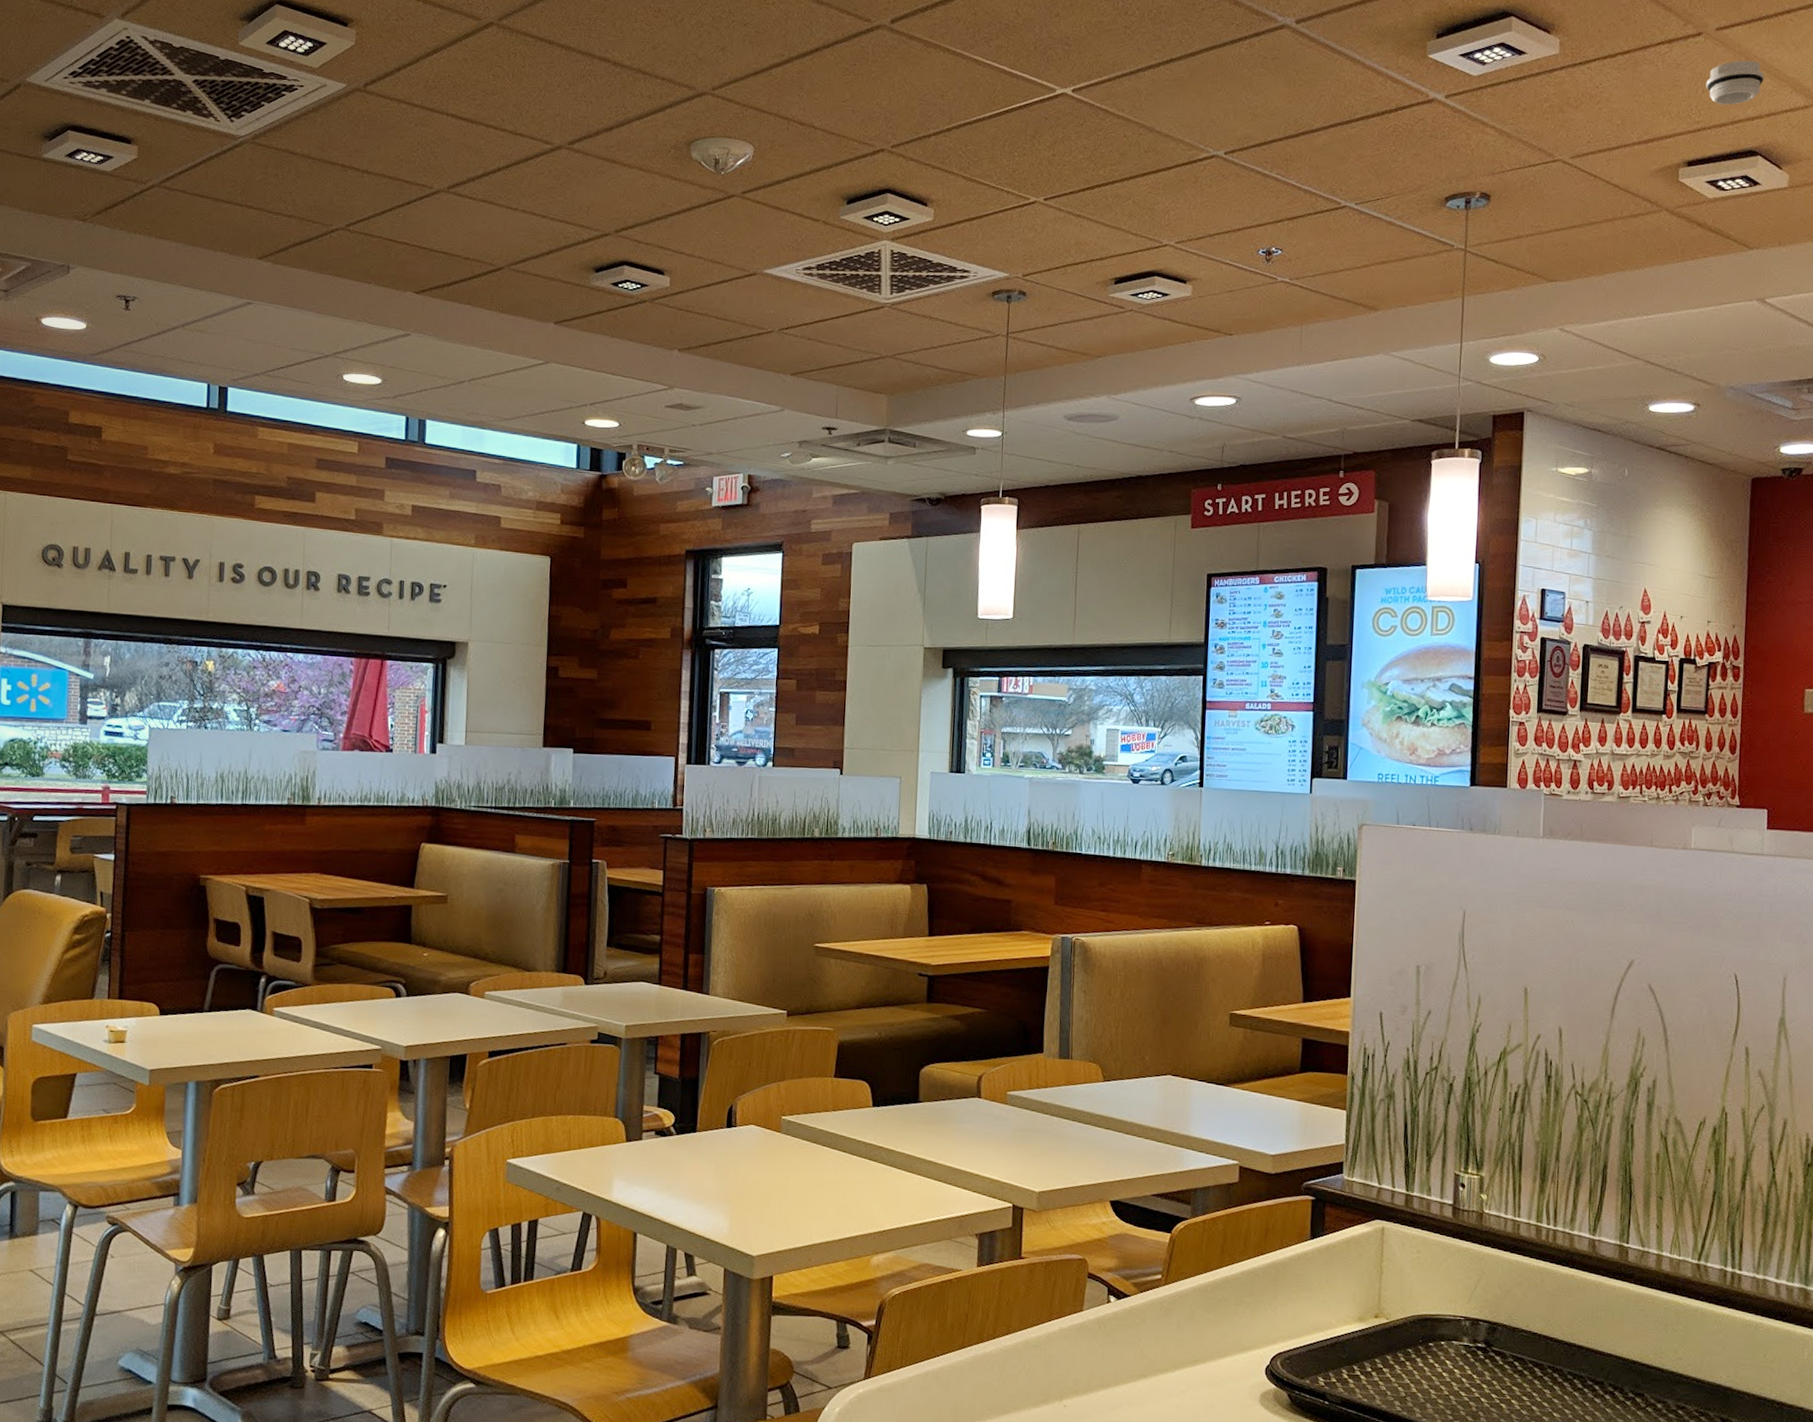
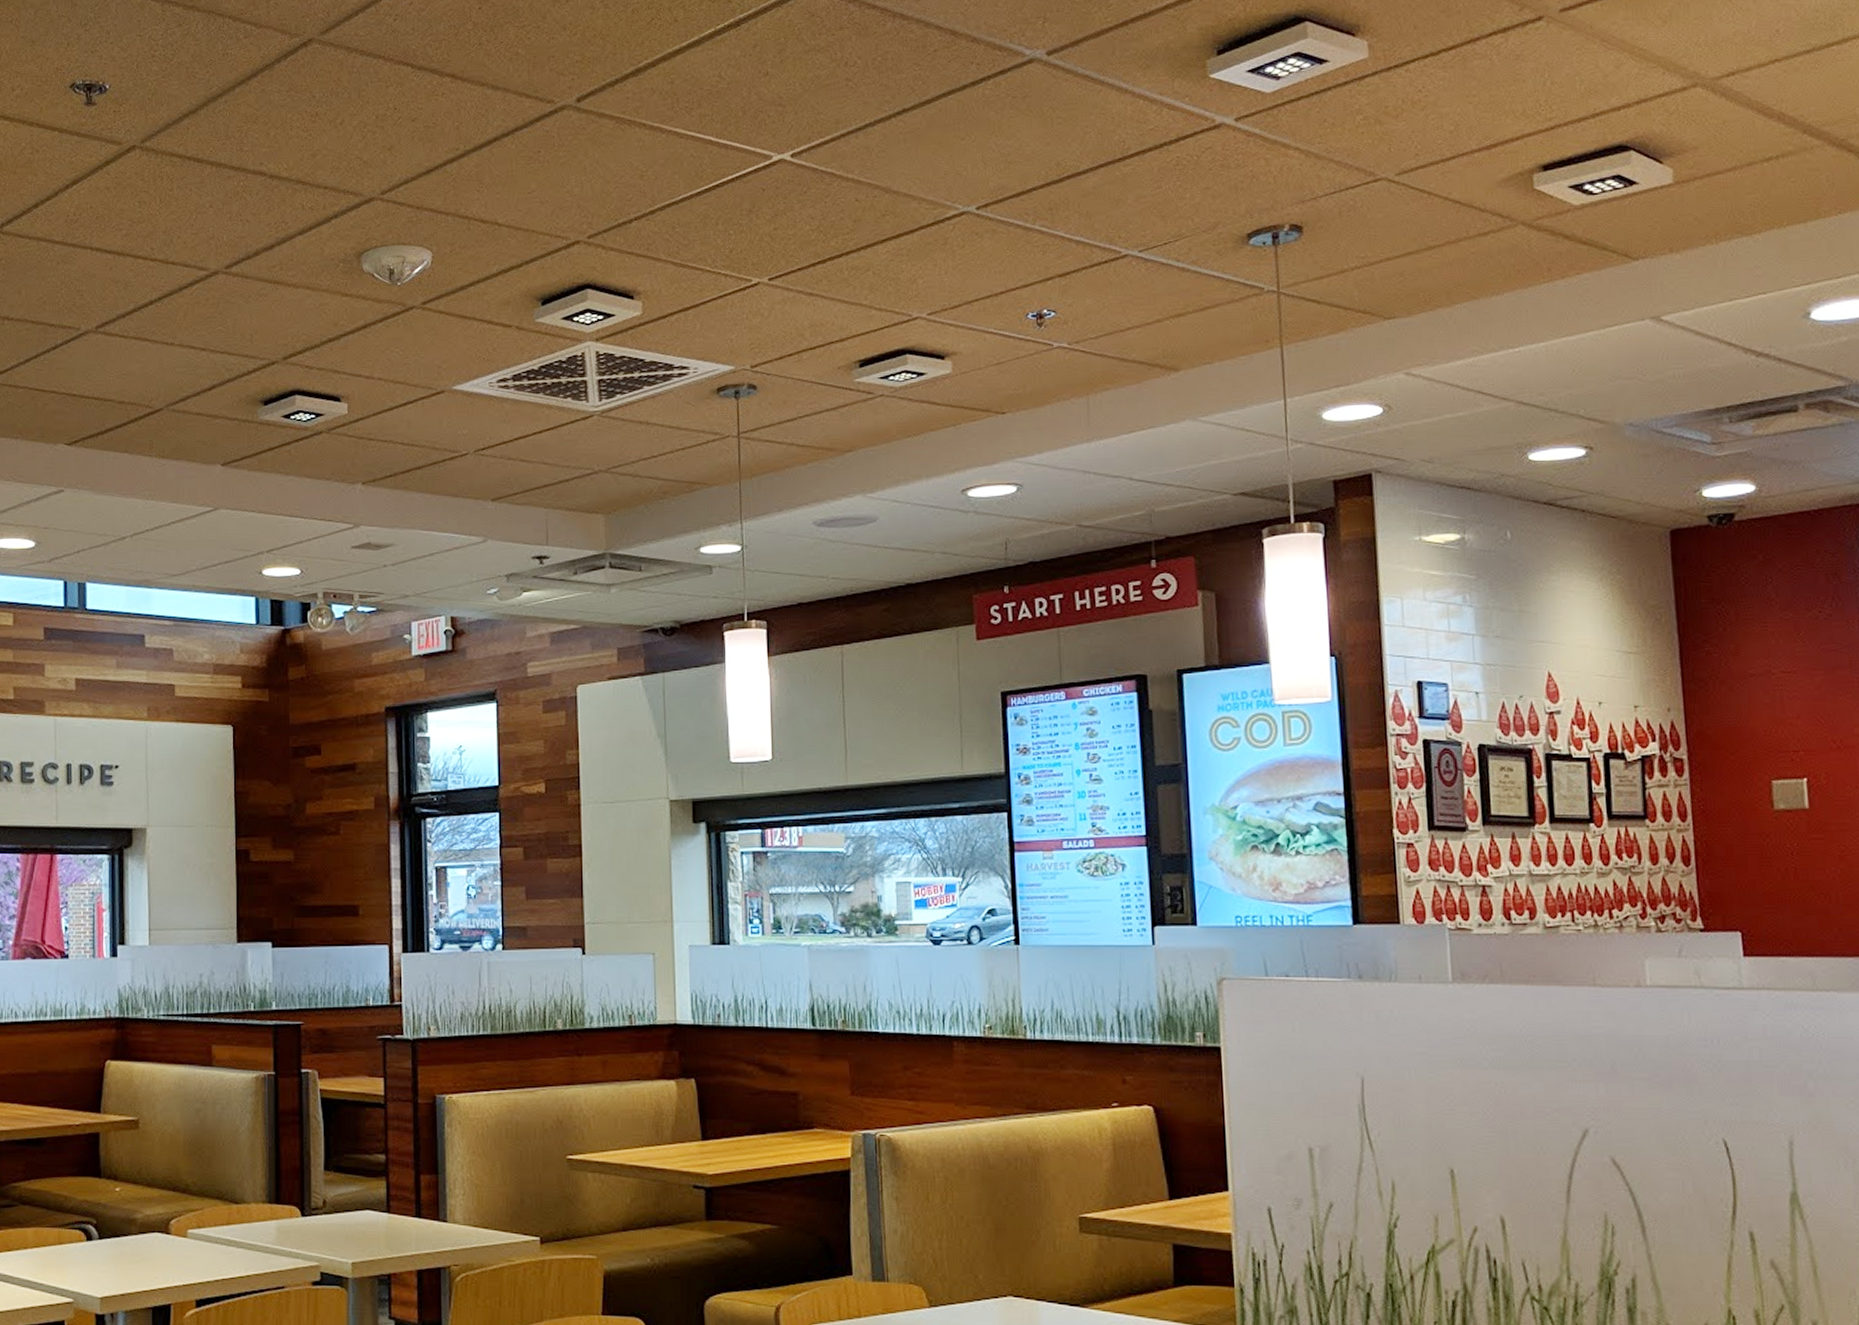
smoke detector: present [1706,60,1765,106] -> none [1554,42,1628,97]

